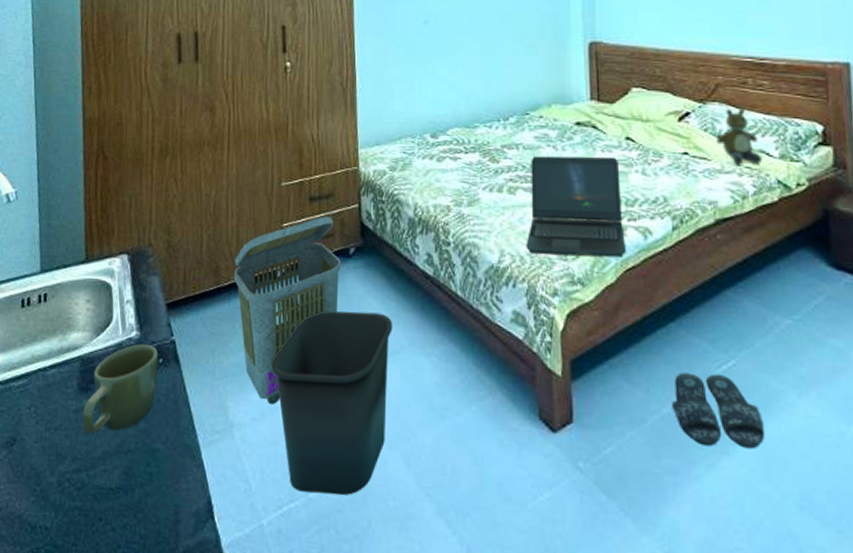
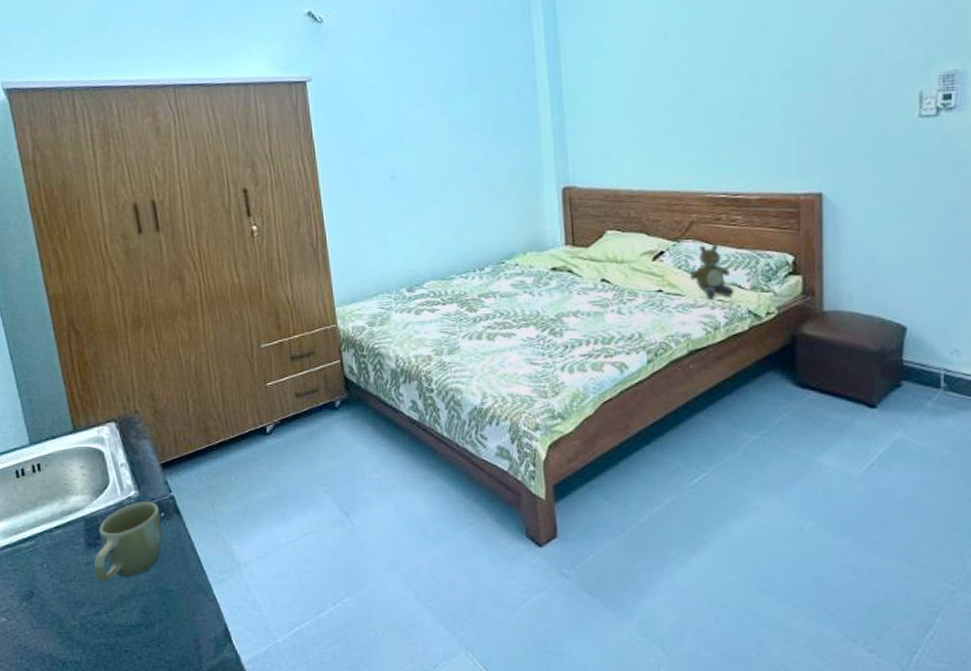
laundry basket: present [233,216,341,406] -> none [223,373,329,545]
waste bin: present [271,311,393,495] -> none [270,457,384,614]
laptop computer: present [526,156,627,258] -> none [507,298,604,393]
slippers: present [672,372,765,449] -> none [648,486,732,546]

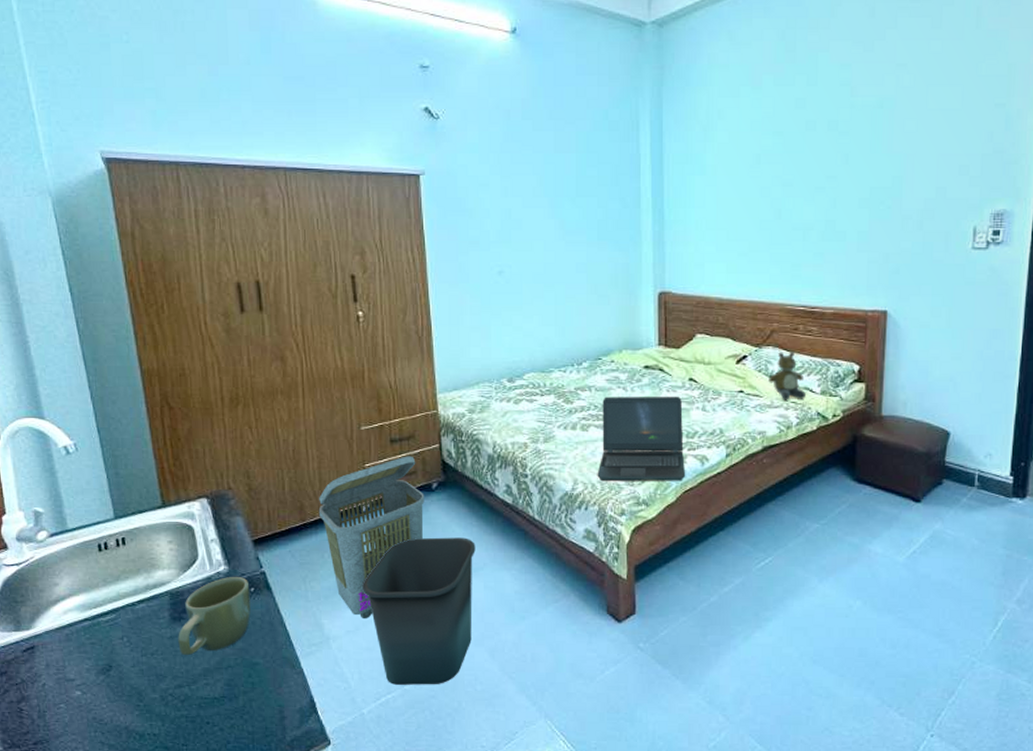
laundry basket: none [223,373,329,545] -> present [318,456,425,620]
waste bin: none [270,457,384,614] -> present [362,537,476,685]
laptop computer: none [507,298,604,393] -> present [597,396,686,481]

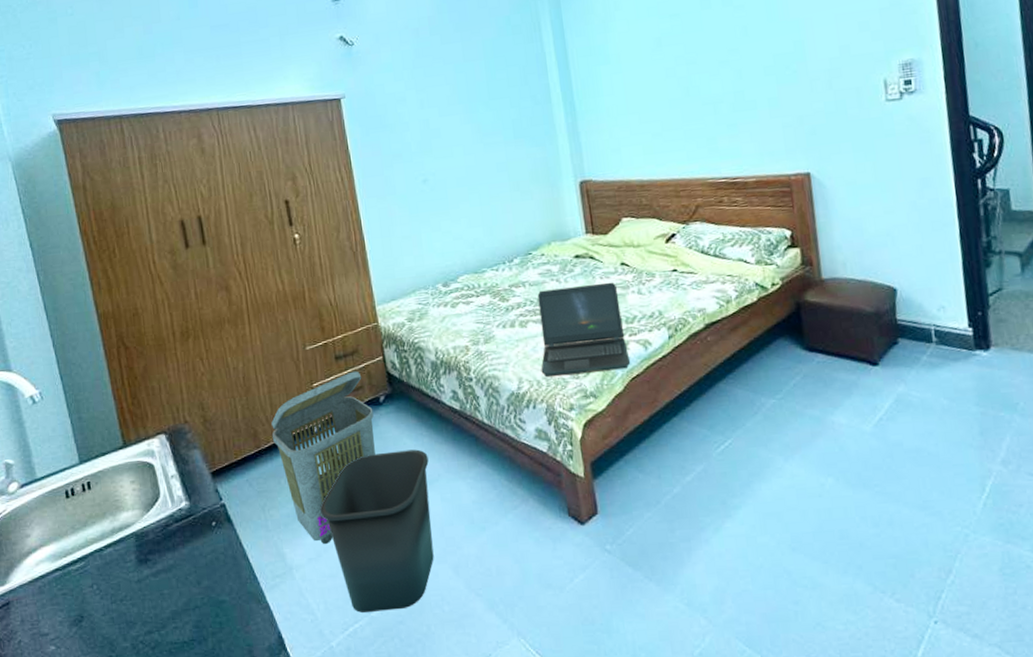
mug: present [178,576,251,656] -> none [145,511,214,600]
bear: present [768,352,806,400] -> none [700,224,741,275]

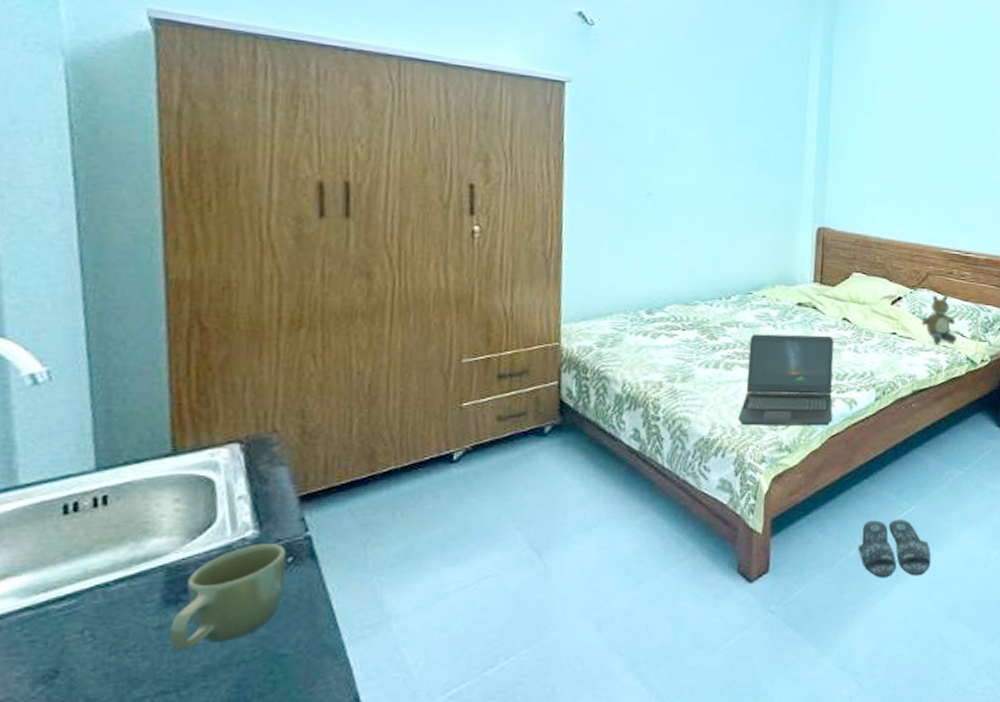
mug: none [145,511,214,600] -> present [169,542,287,651]
laundry basket: present [271,371,375,545] -> none [394,394,534,592]
waste bin: present [320,449,434,613] -> none [442,489,591,671]
slippers: none [681,453,760,513] -> present [858,519,931,577]
bear: none [700,224,741,275] -> present [921,295,956,344]

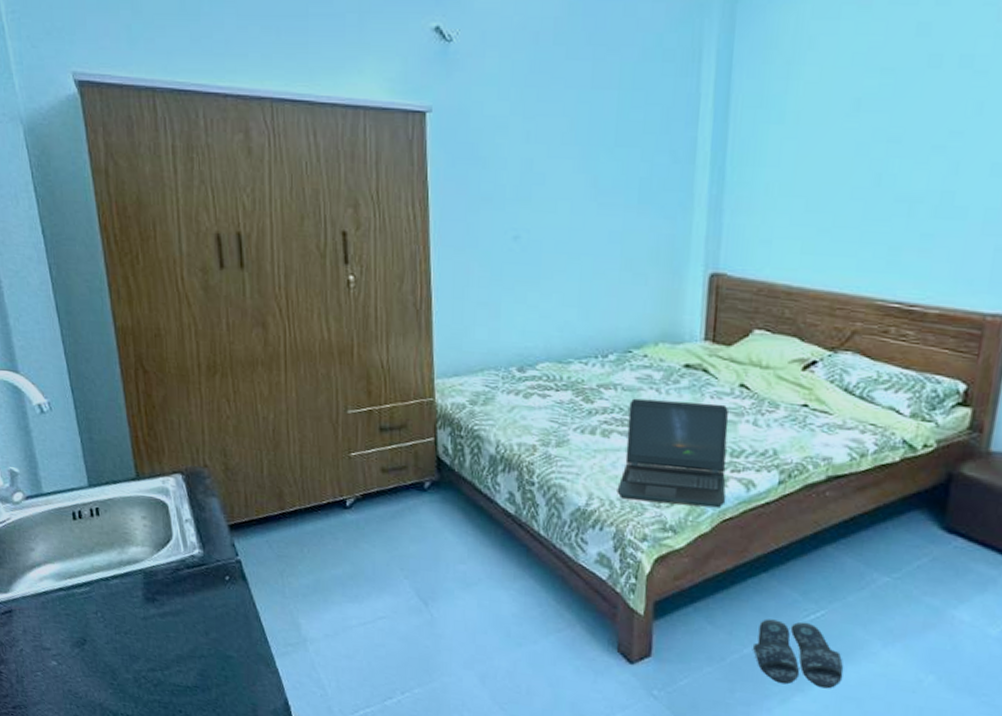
mug: present [169,542,287,651] -> none [151,561,225,640]
bear: present [921,295,956,344] -> none [842,359,891,422]

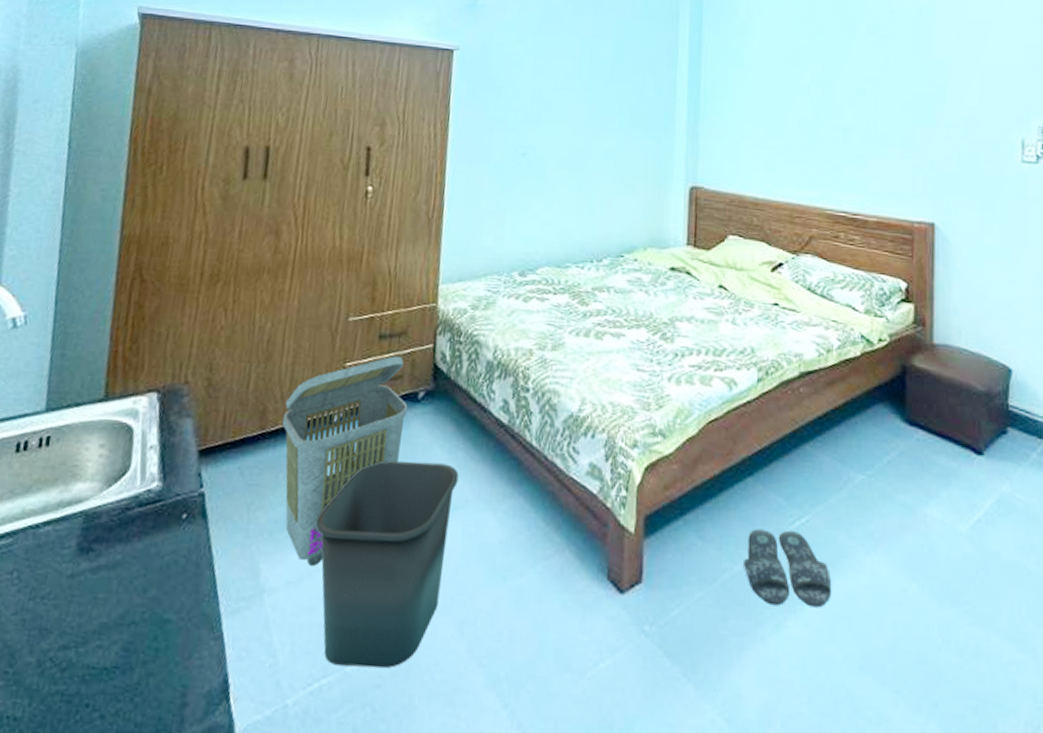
laundry basket: none [298,447,415,625] -> present [282,356,408,567]
waste bin: none [343,541,470,705] -> present [316,460,459,668]
laptop computer: present [617,398,729,508] -> none [609,300,711,409]

